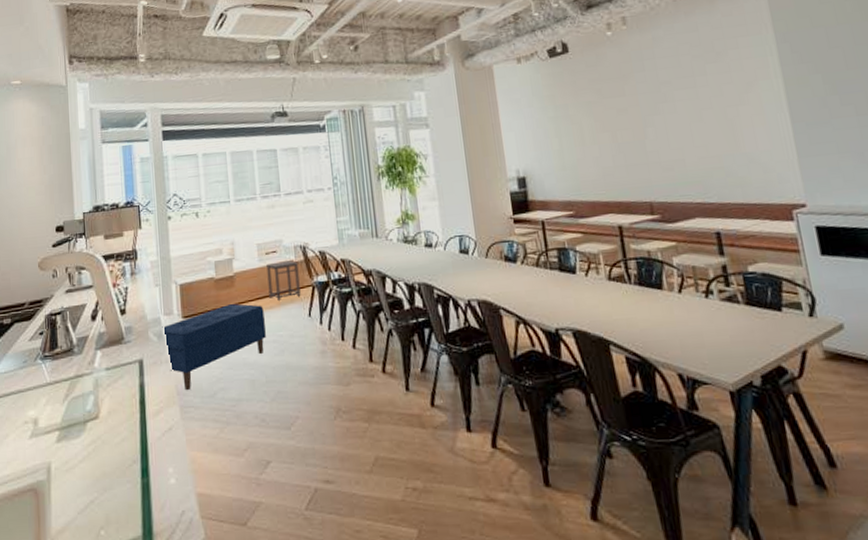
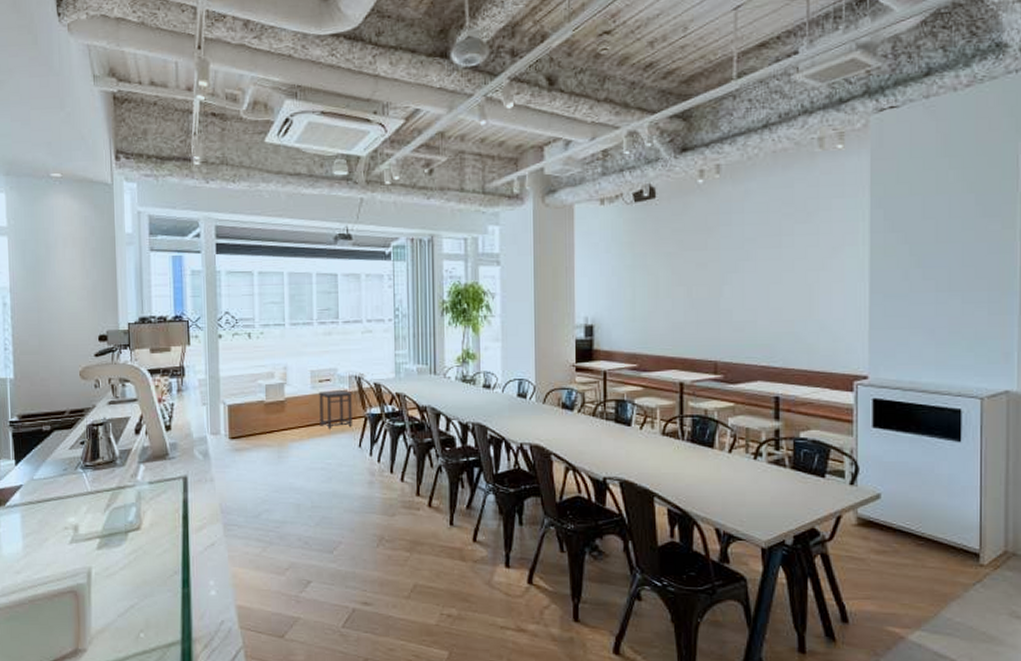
bench: present [162,304,267,391] -> none [208,429,315,510]

